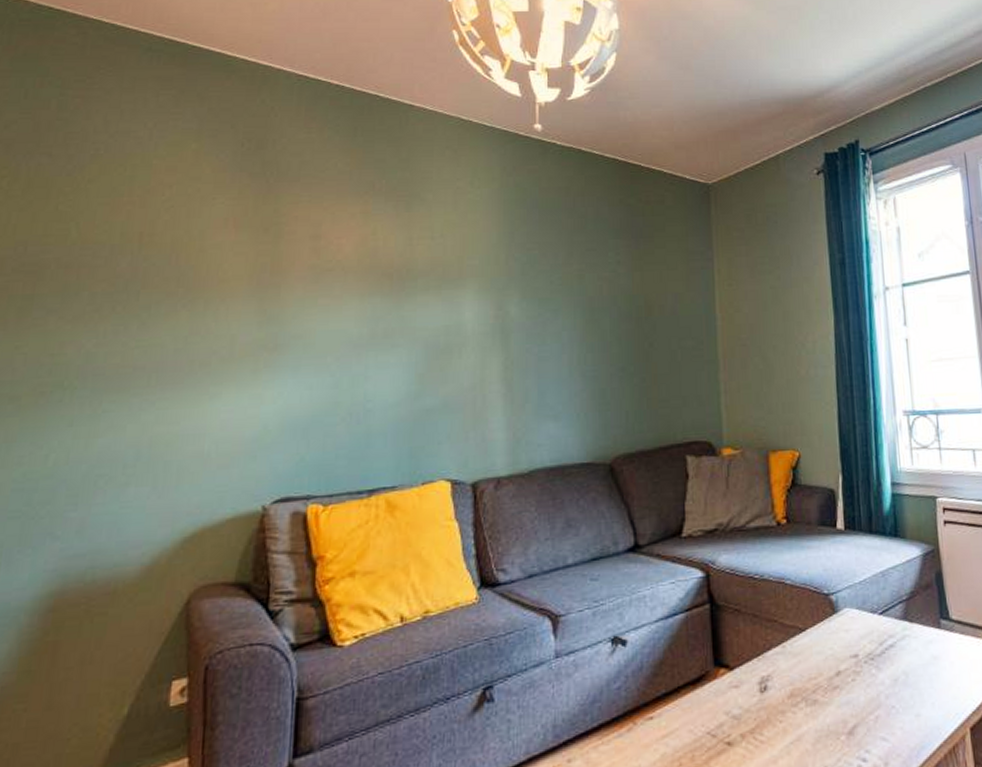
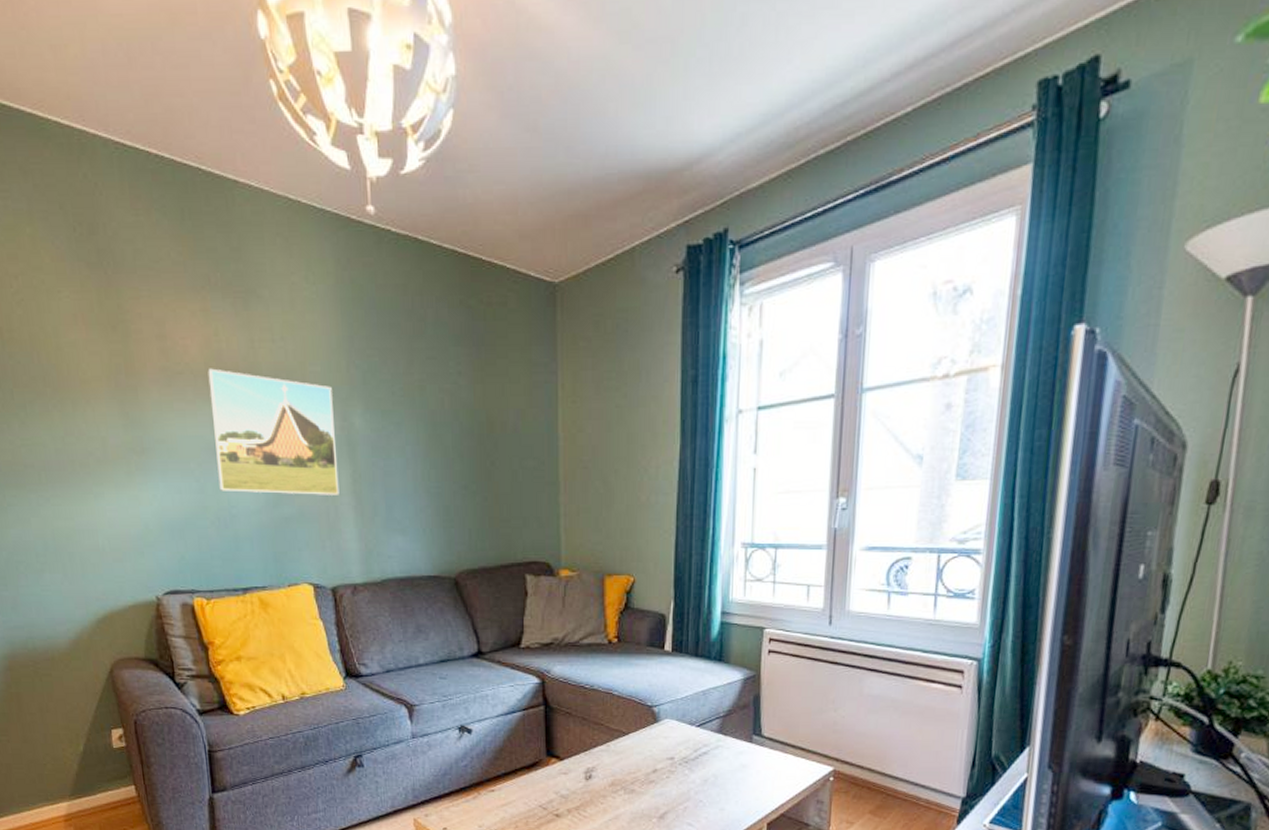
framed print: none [356,264,489,386] -> present [207,368,340,495]

